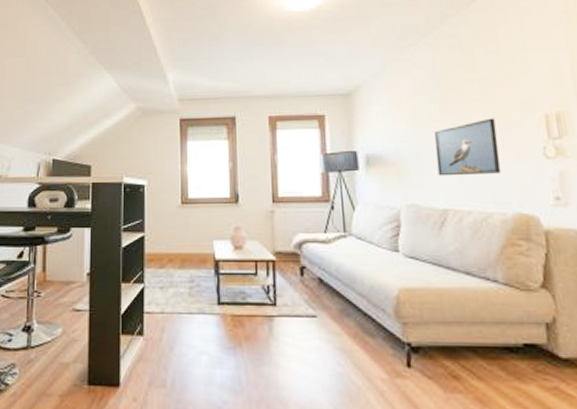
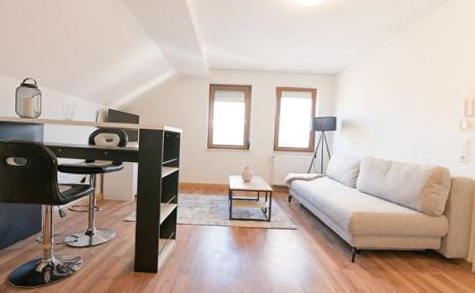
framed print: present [434,118,501,176] -> none [389,99,432,139]

